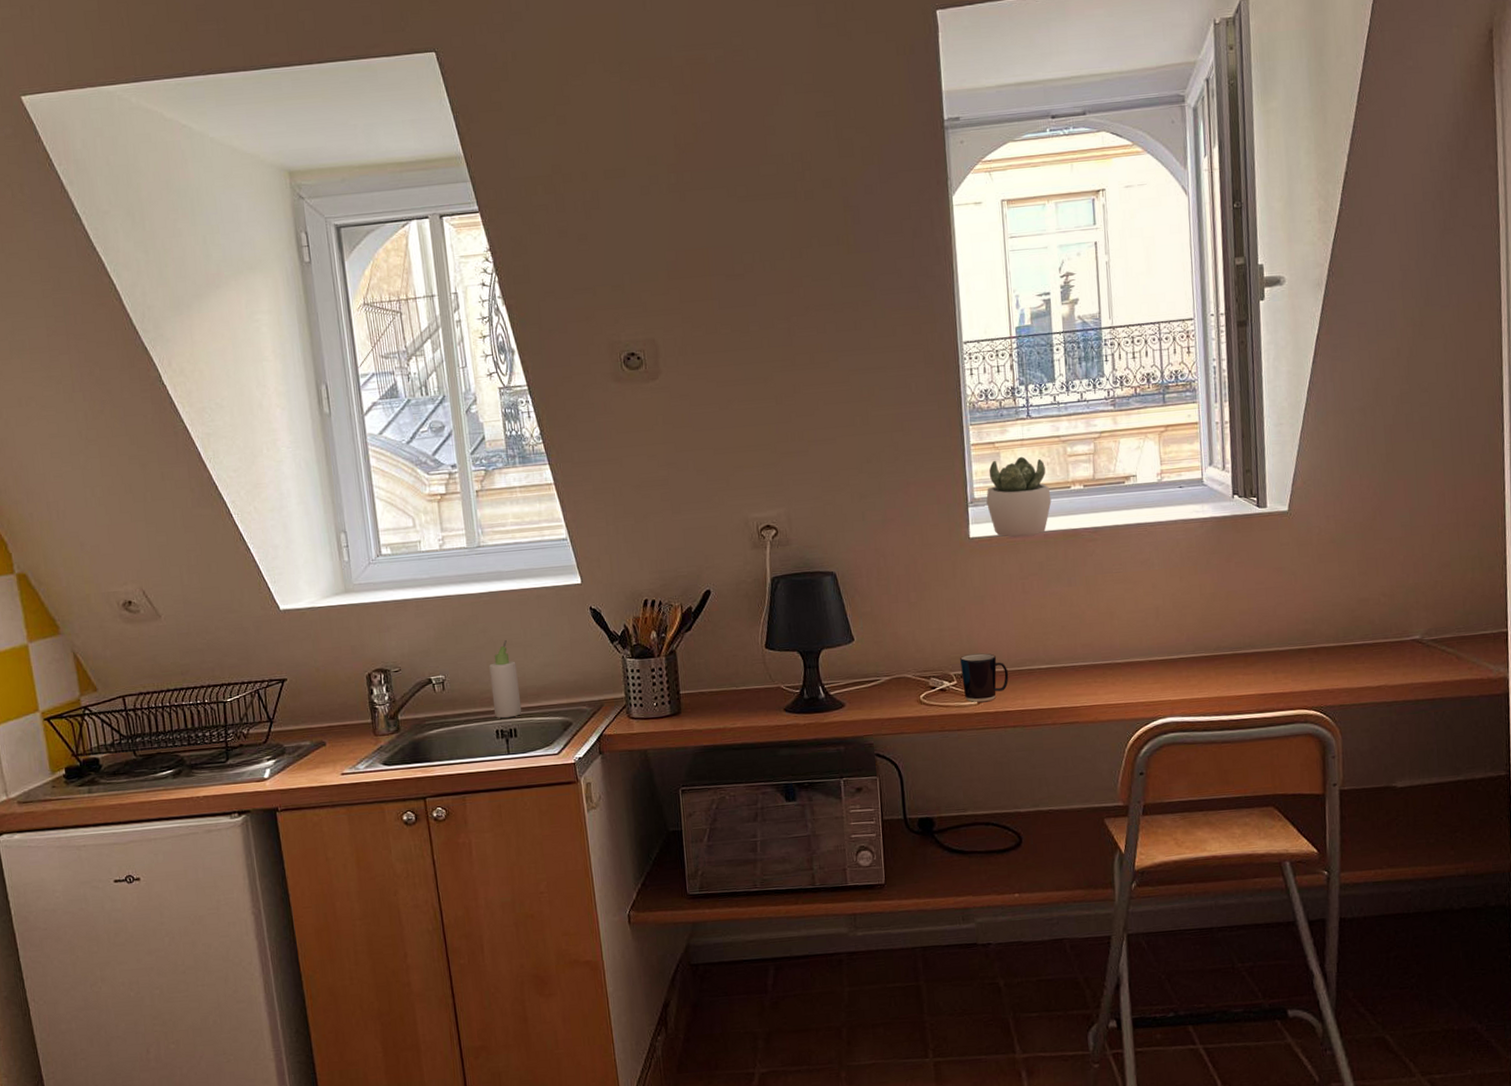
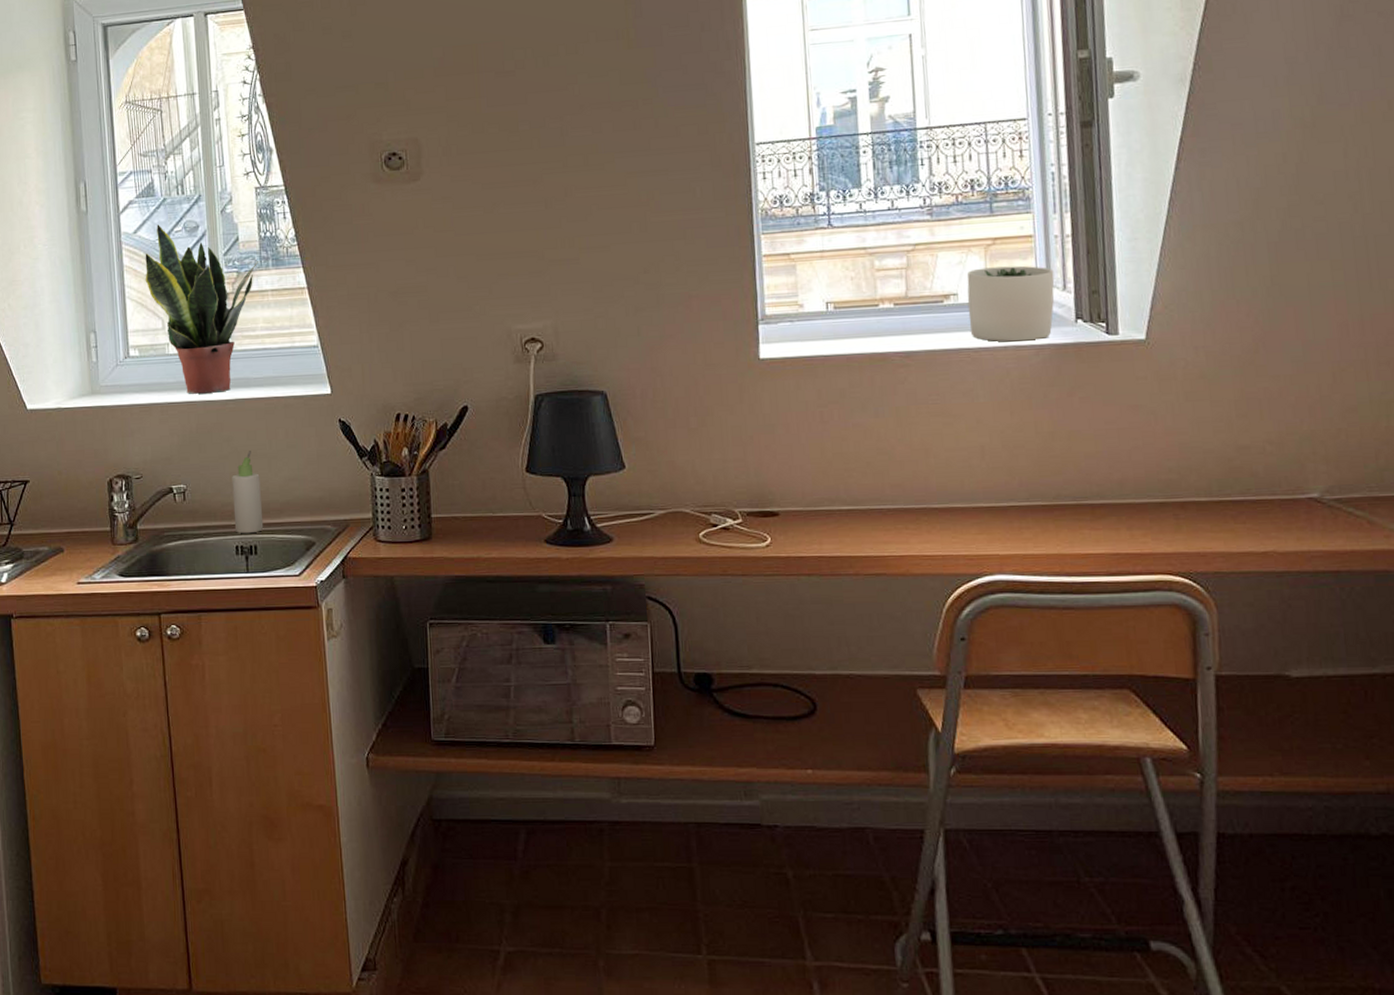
potted plant: none [392,425,505,589] -> present [145,224,258,394]
mug: present [959,653,1009,703] -> none [745,489,804,545]
succulent plant: present [986,456,1052,538] -> none [779,269,856,360]
planter: none [1144,449,1216,517] -> present [967,265,1055,342]

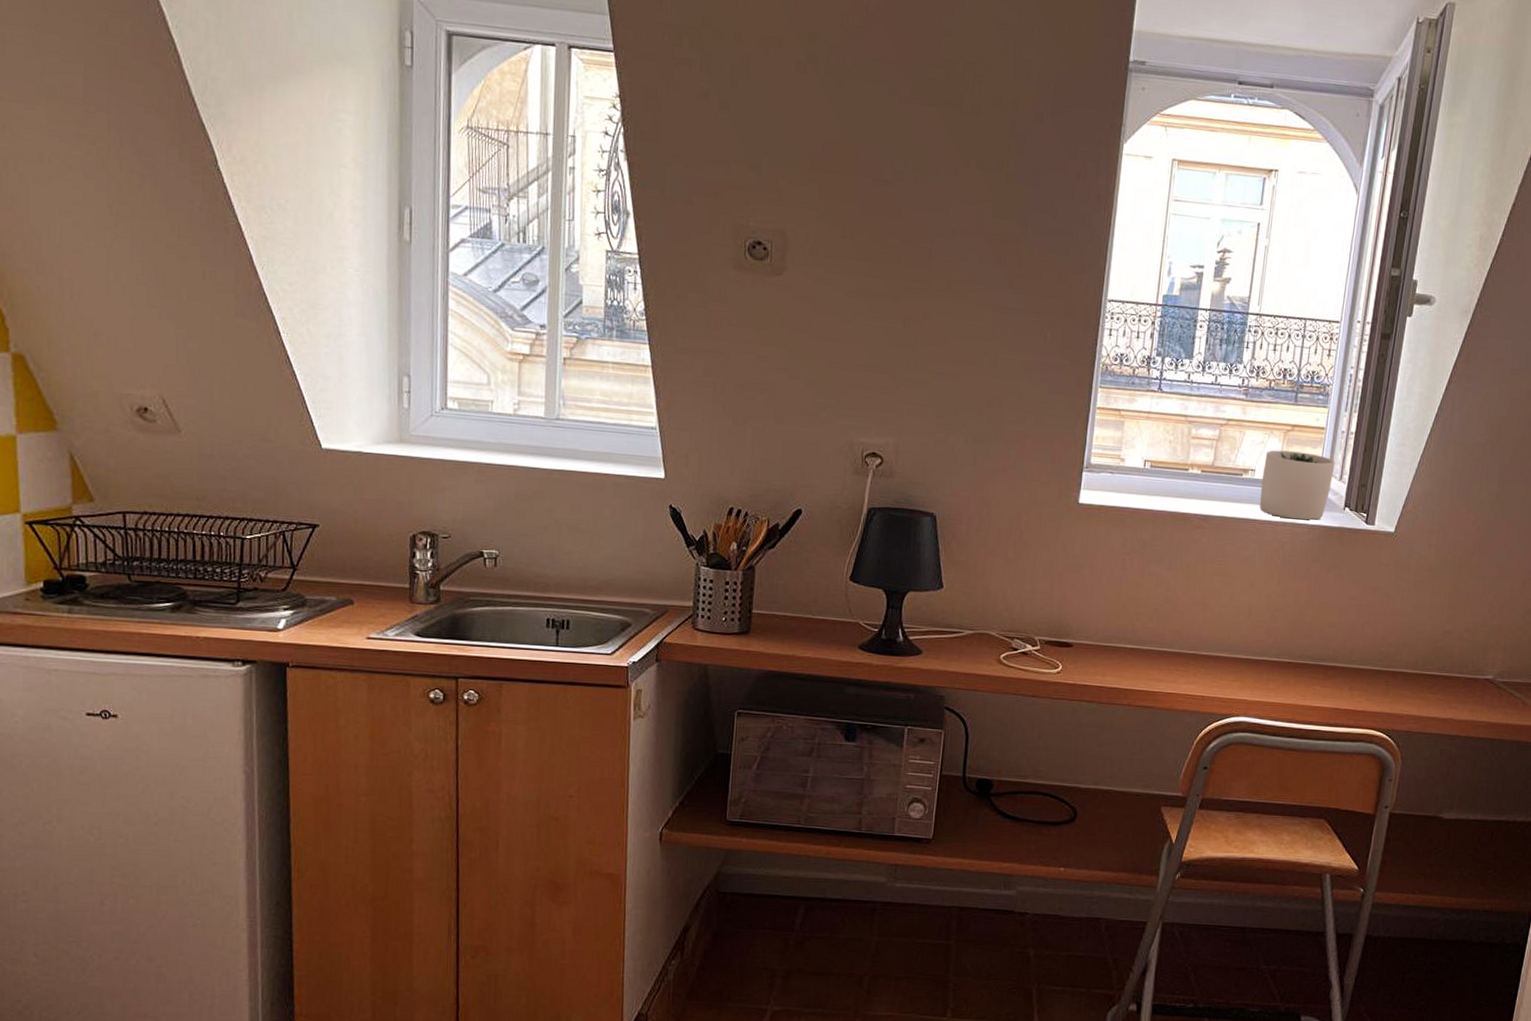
potted plant: present [145,224,258,394] -> none [472,270,601,461]
bottle: present [232,451,264,534] -> none [547,525,580,608]

